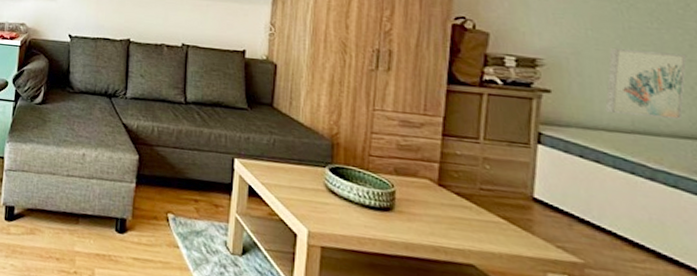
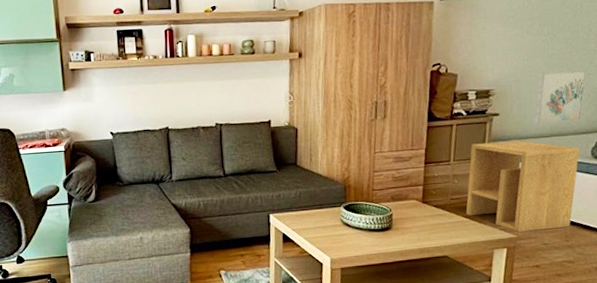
side table: none [502,122,683,268] -> present [465,140,580,232]

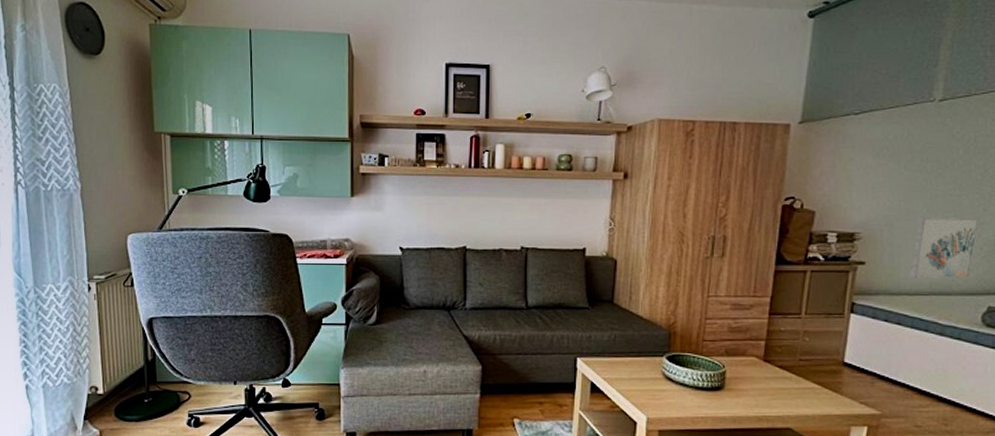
side table: present [465,140,580,232] -> none [817,296,967,409]

